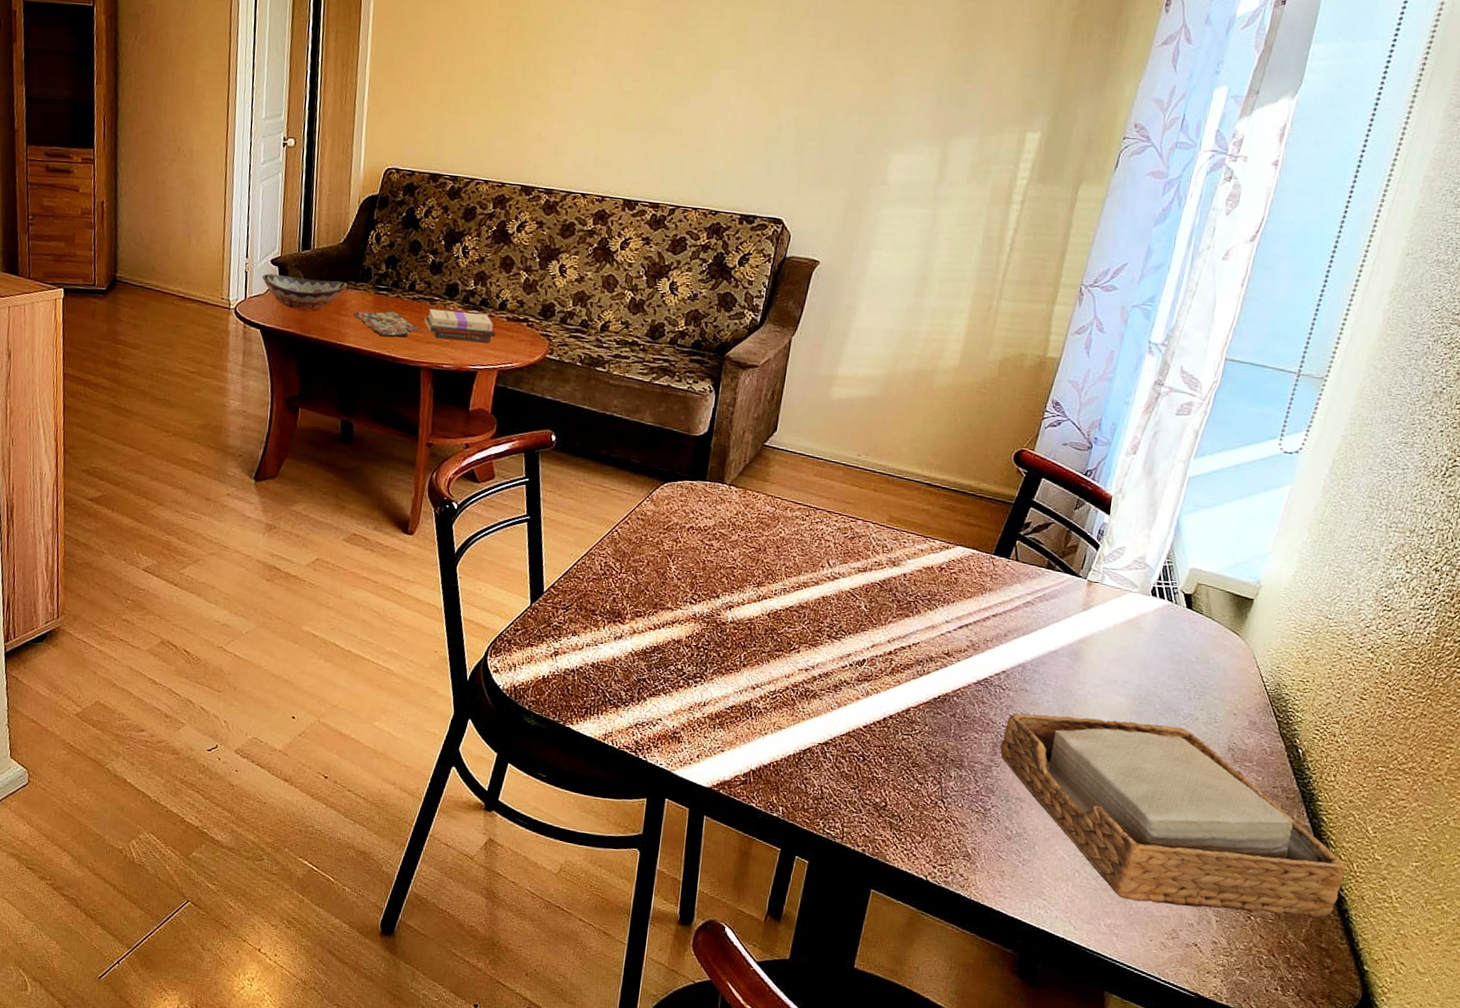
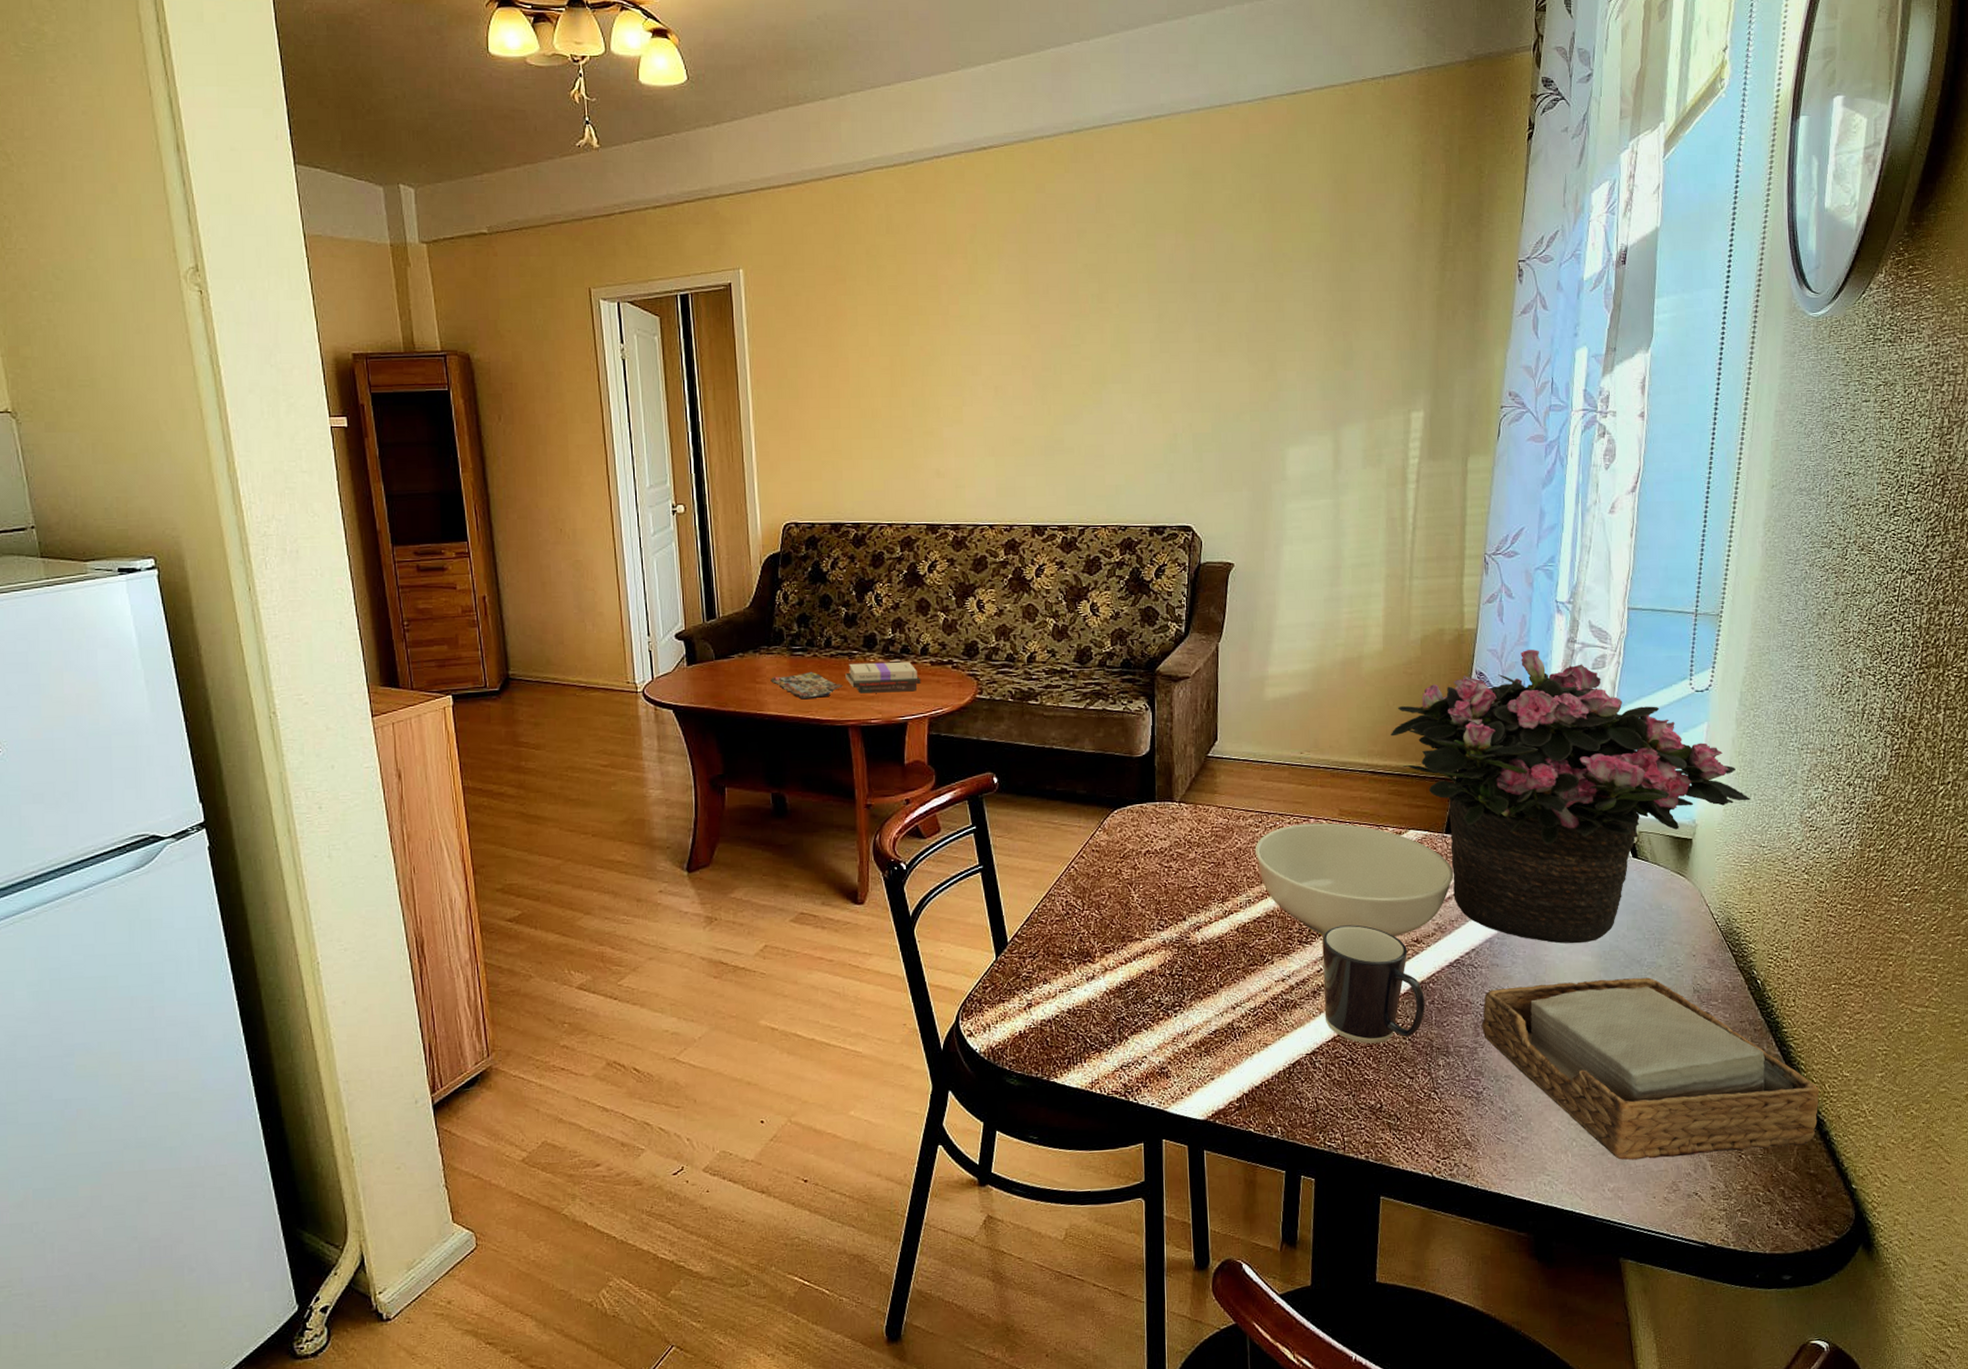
decorative bowl: present [262,273,348,311] -> none [668,647,760,684]
bowl: none [797,523,996,647] -> present [1254,823,1454,937]
mug: none [842,627,947,745] -> present [1322,924,1426,1044]
potted flower: none [953,385,1325,684] -> present [1391,649,1751,944]

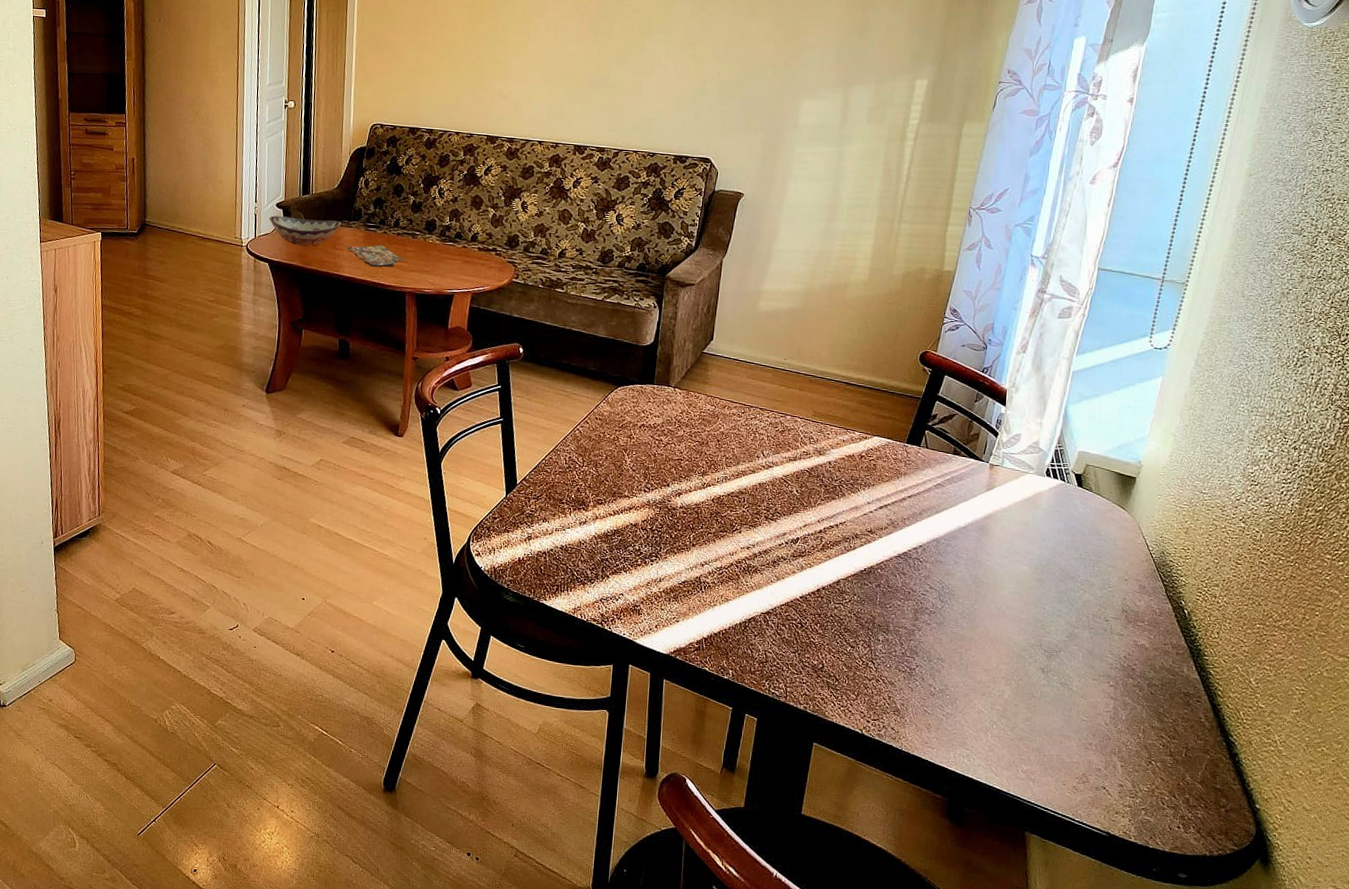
decorative bowl: none [668,647,760,684] -> present [269,215,342,247]
books: present [845,661,921,694] -> none [408,241,469,270]
bowl: present [1254,823,1454,937] -> none [735,419,911,526]
mug: present [1322,924,1426,1044] -> none [781,509,873,613]
potted flower: present [1391,649,1751,944] -> none [867,294,1197,555]
napkin holder: present [1482,977,1820,1160] -> none [921,582,1234,762]

